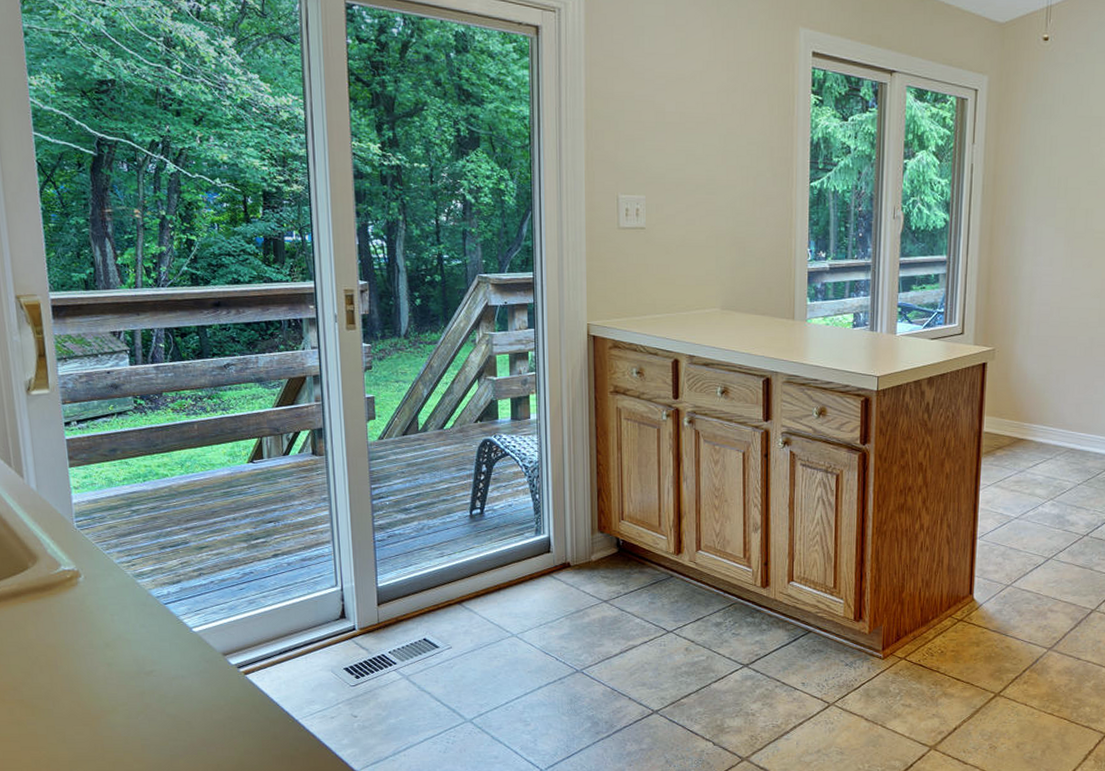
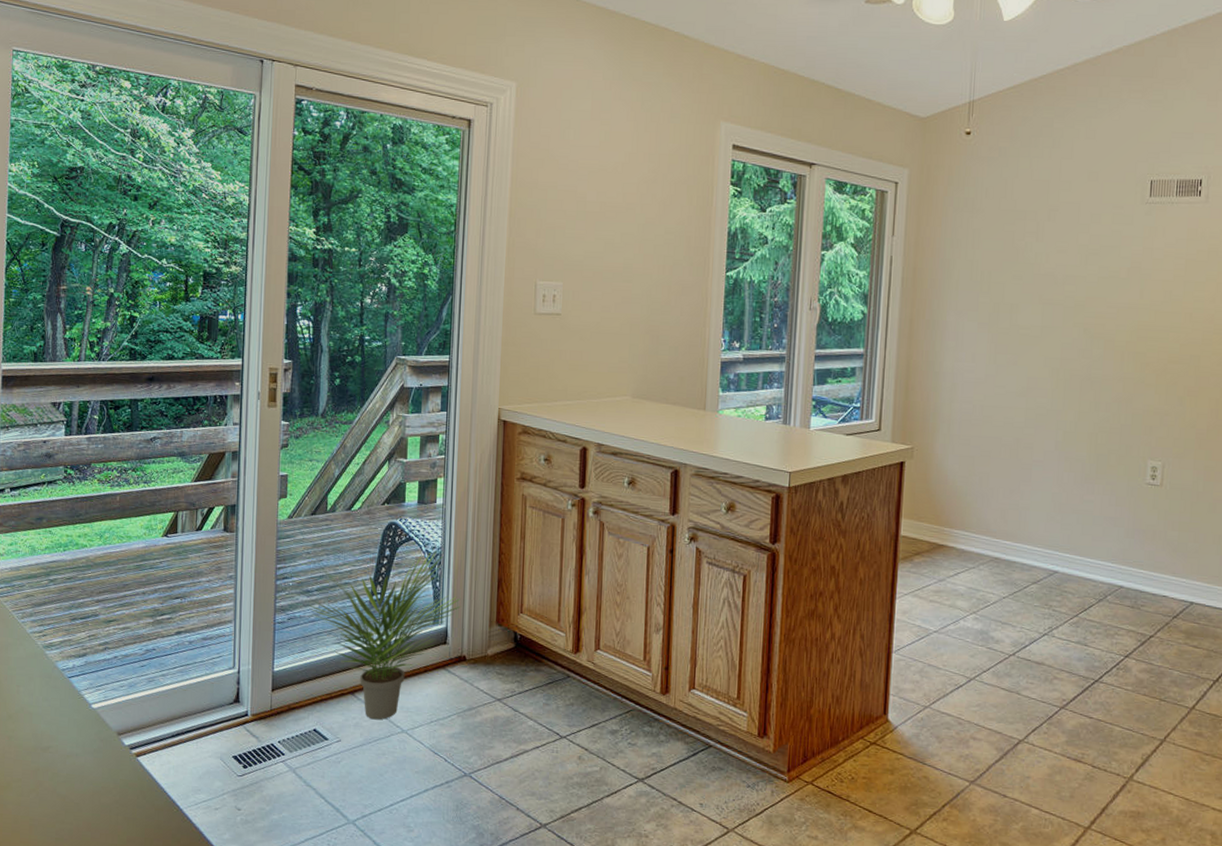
potted plant: none [407,465,563,627] -> present [308,551,462,720]

